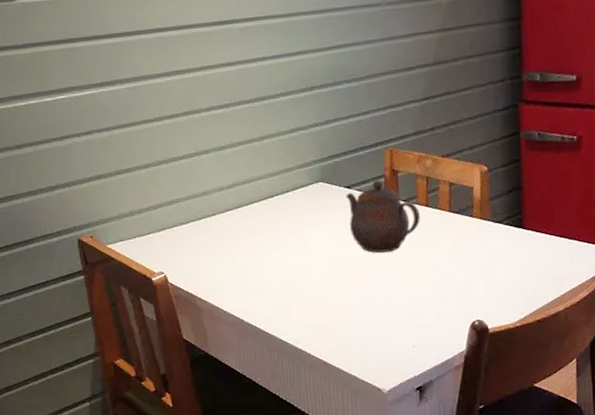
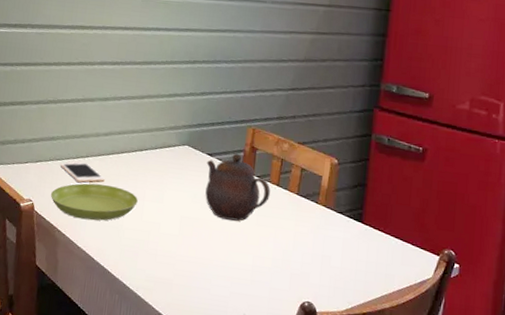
saucer: none [182,240,279,282] -> present [50,183,138,221]
cell phone: none [186,221,239,244] -> present [60,162,106,183]

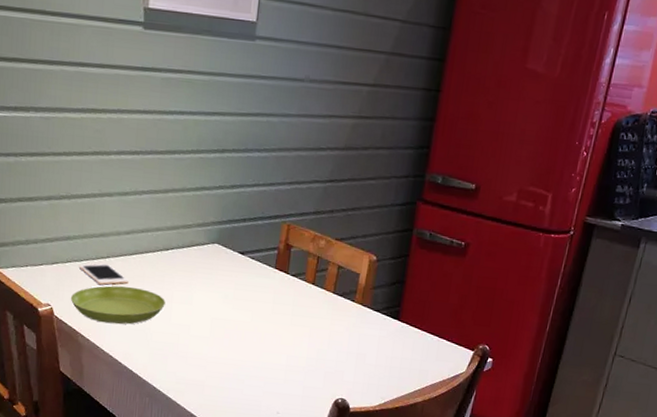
teapot: present [205,153,271,221] -> none [237,251,306,322]

